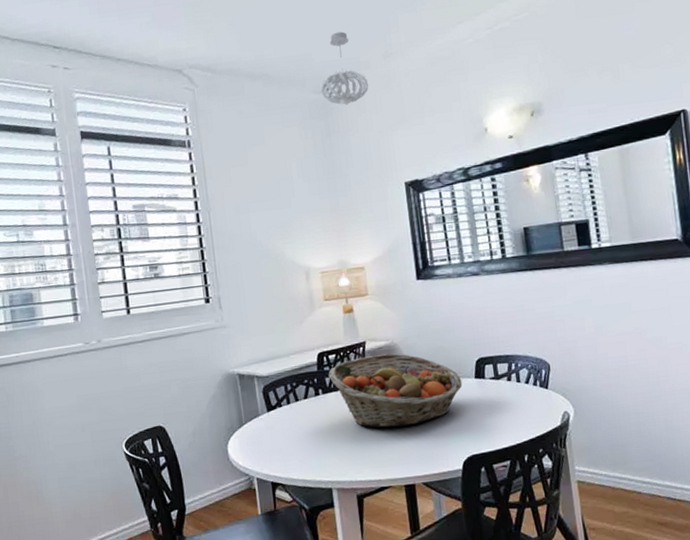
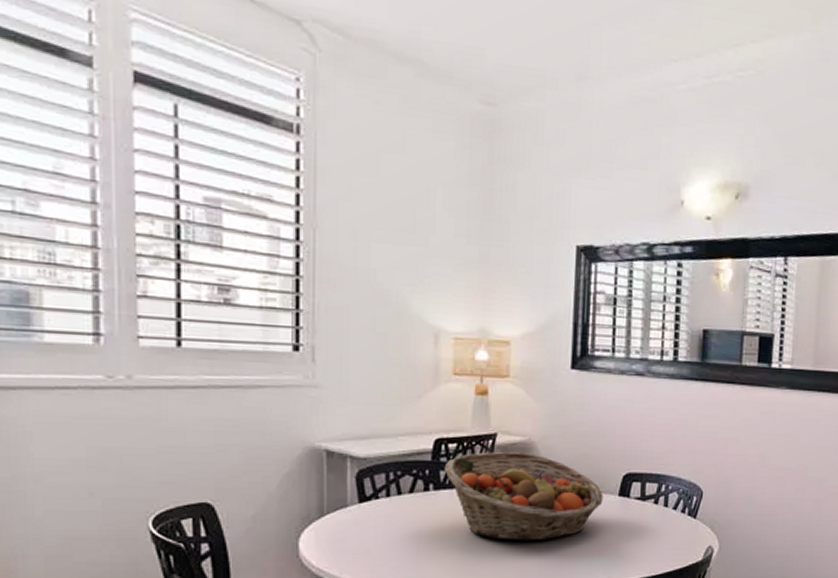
pendant light: present [321,31,369,105] -> none [490,28,553,129]

